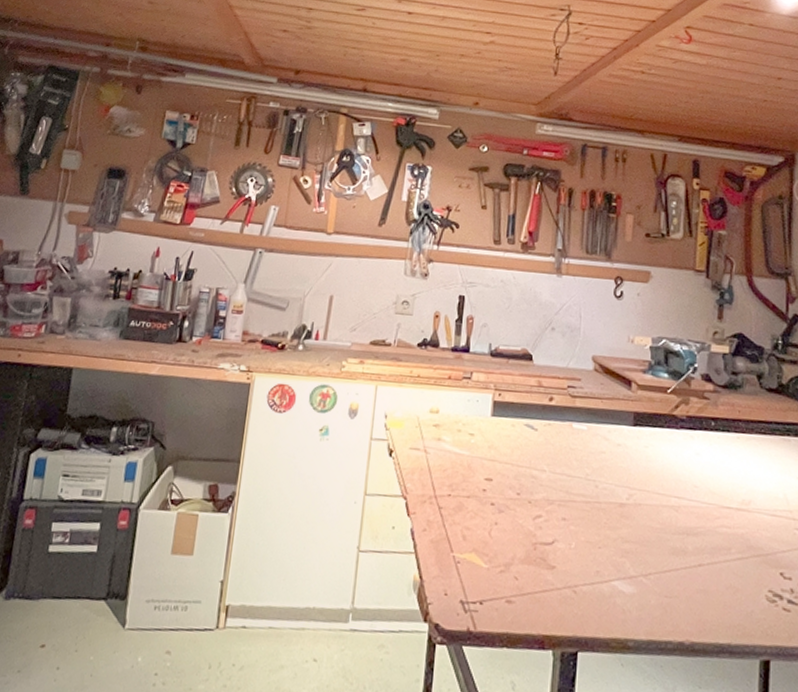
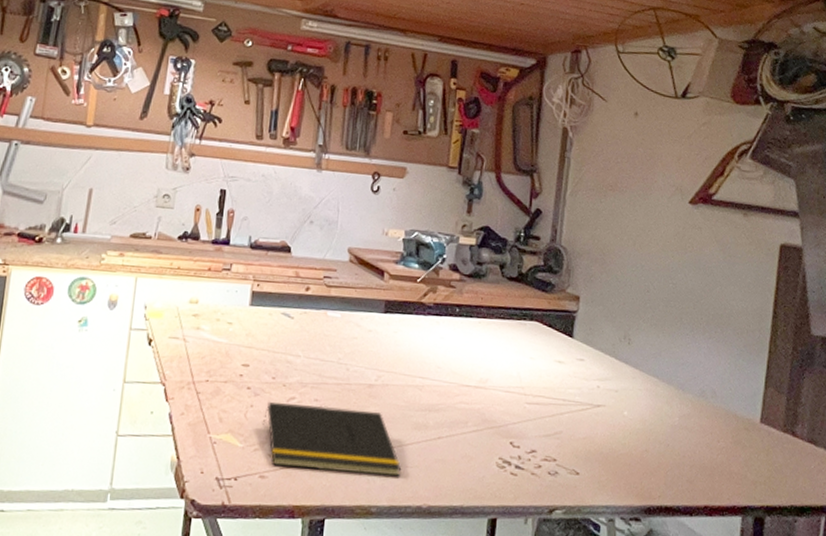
notepad: none [508,519,660,608] -> present [263,401,402,477]

